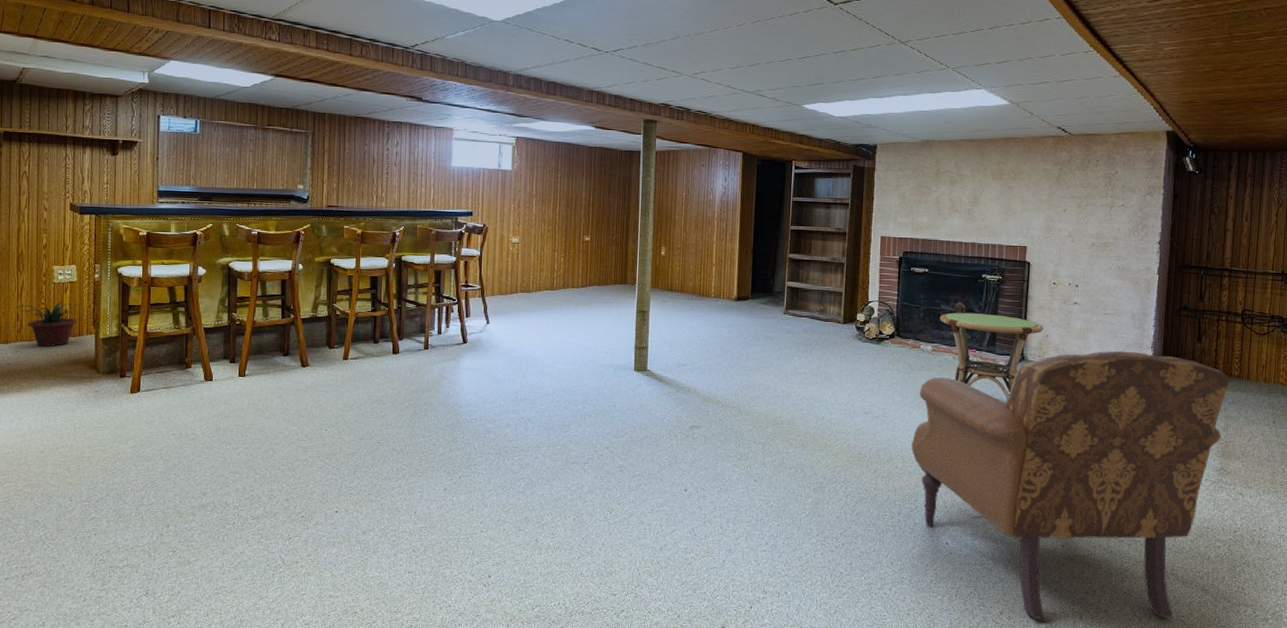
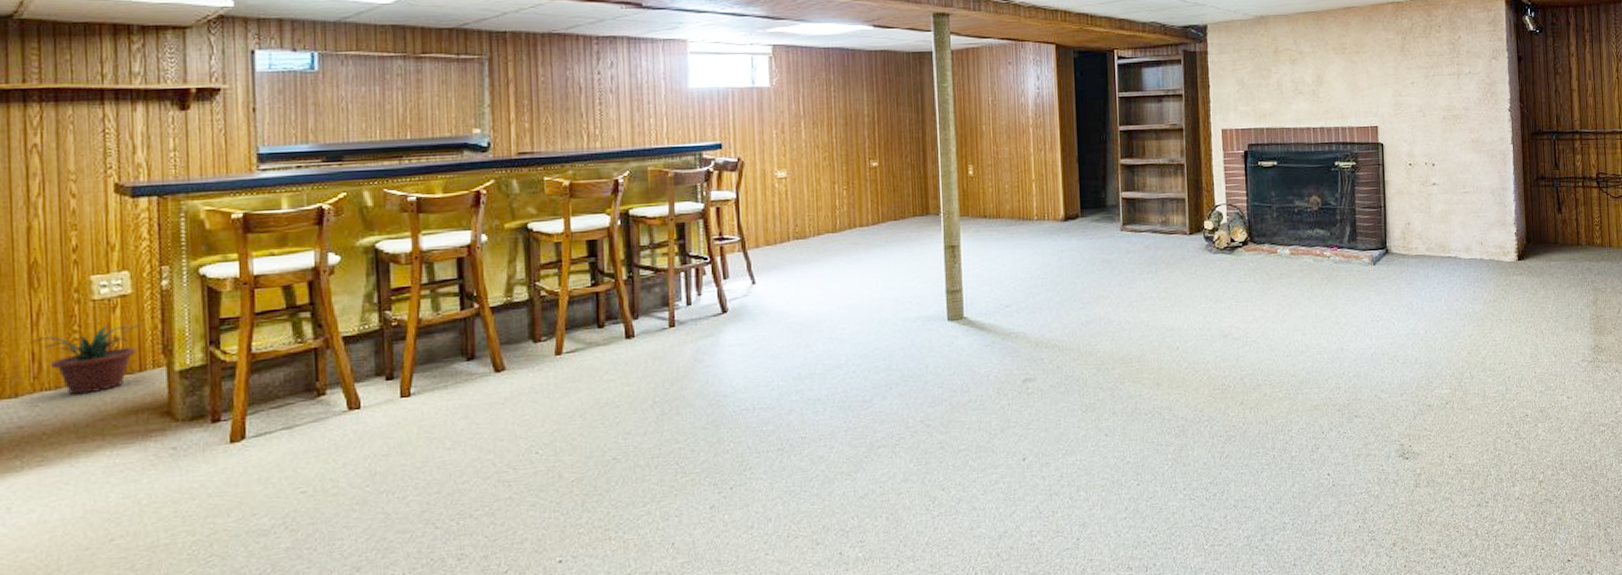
armchair: present [911,350,1230,619] -> none [1279,230,1593,545]
side table: present [939,312,1043,400] -> none [1294,205,1404,300]

